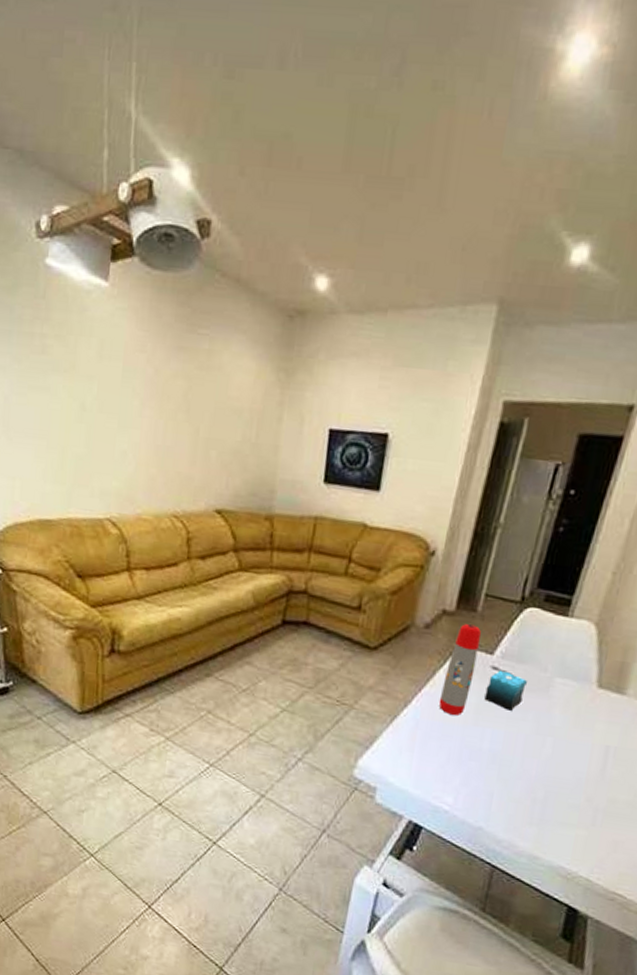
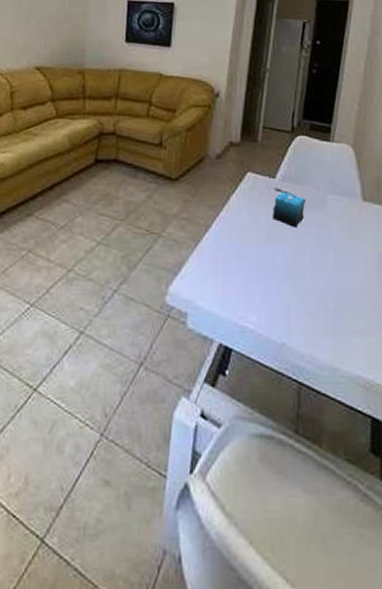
water bottle: present [438,624,481,715] -> none [235,153,263,235]

